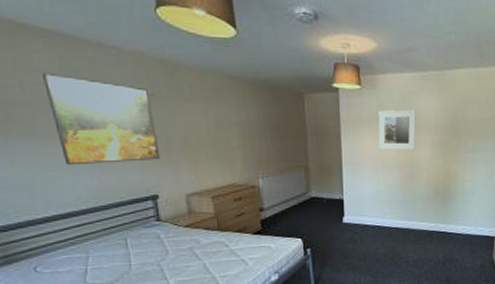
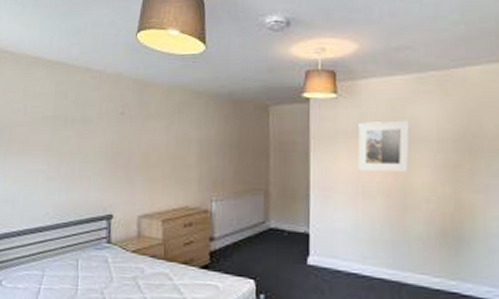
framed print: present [43,72,160,166] -> none [41,97,121,182]

